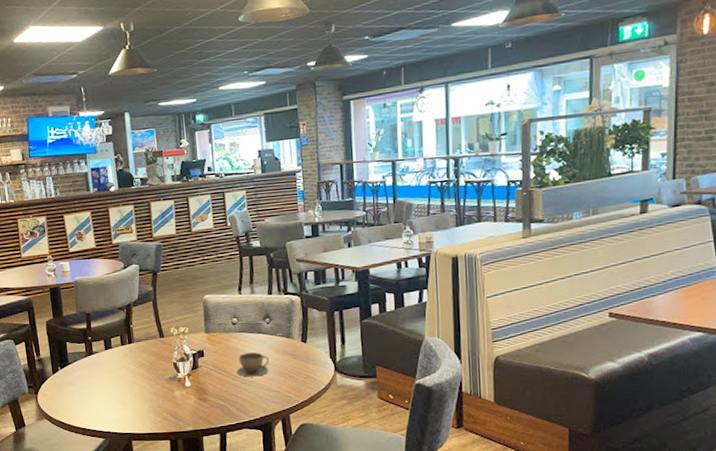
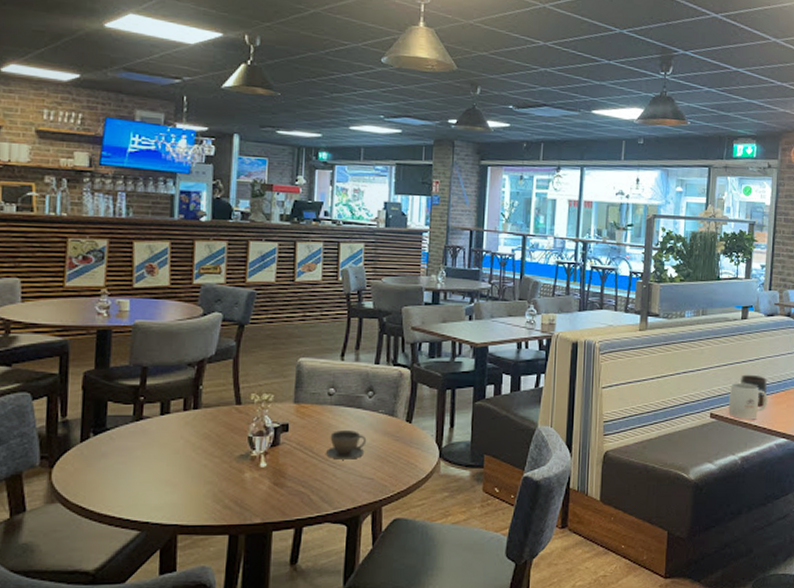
mug: none [630,279,677,317] -> present [728,383,768,420]
mug: none [643,269,675,301] -> present [740,374,767,406]

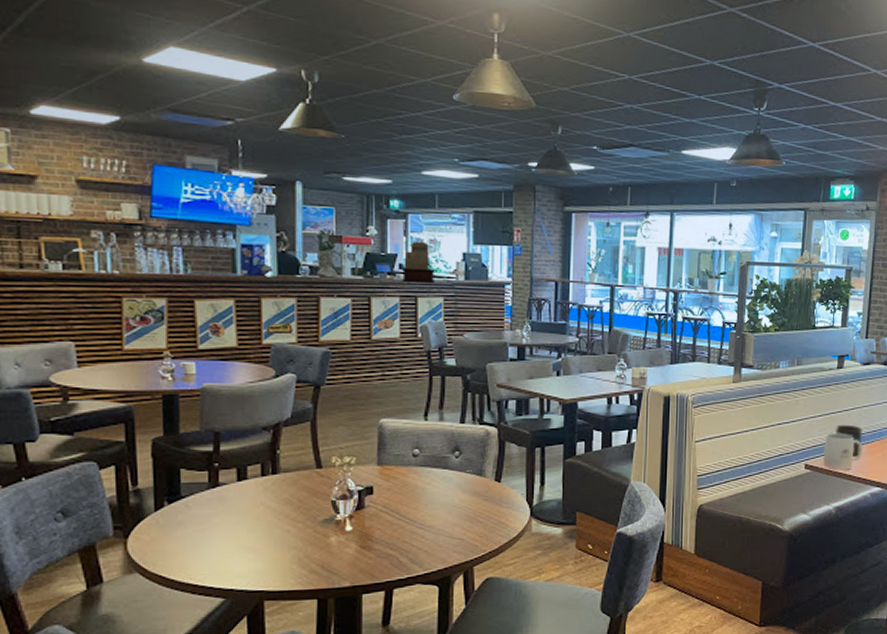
teacup: present [326,430,367,460] -> none [414,491,455,521]
cash register: none [327,191,358,231] -> present [402,242,436,284]

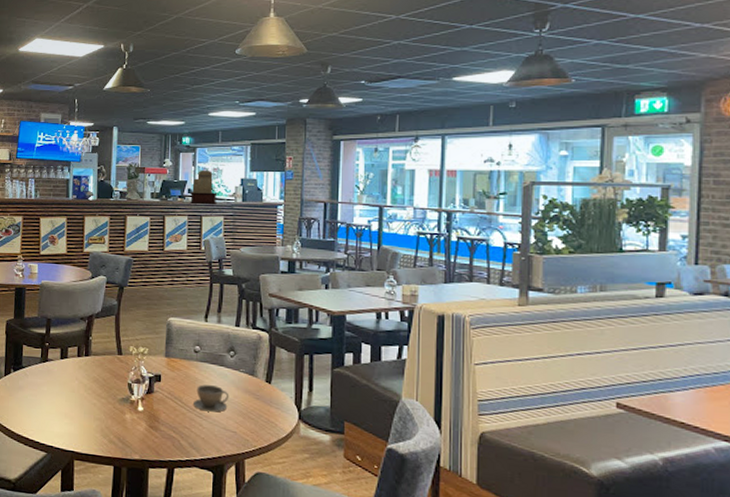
teacup: none [414,491,455,521] -> present [193,385,229,412]
mug: present [823,433,863,470] -> none [642,370,699,416]
mug: present [836,424,862,456] -> none [658,361,697,400]

